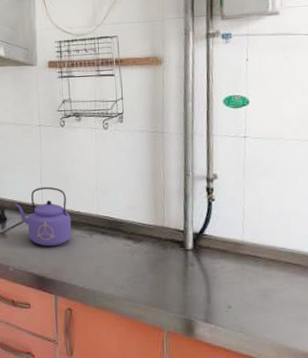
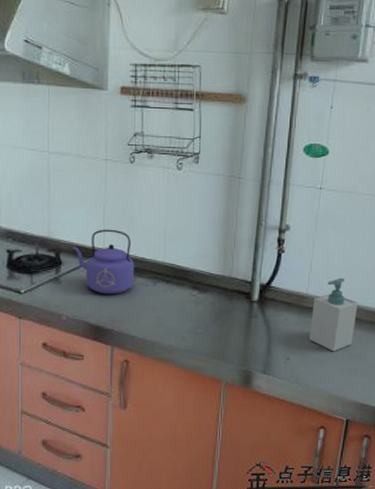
soap bottle: none [249,223,299,300] -> present [309,277,358,352]

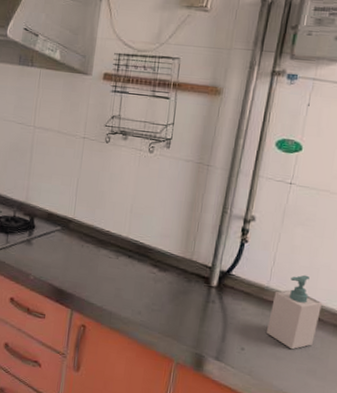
kettle: present [72,229,135,295] -> none [45,200,101,262]

